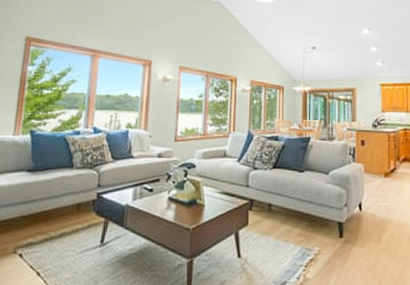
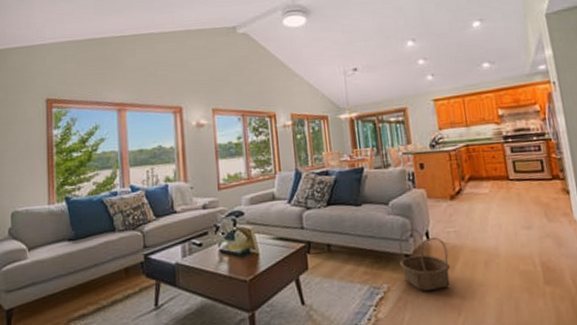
basket: none [333,198,378,258] -> present [398,228,451,292]

